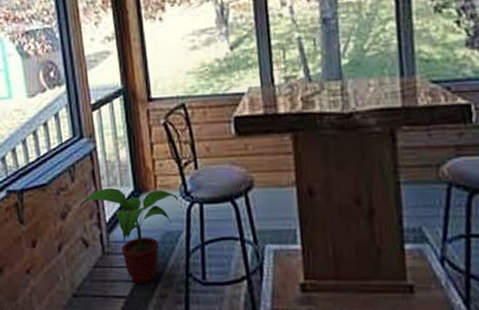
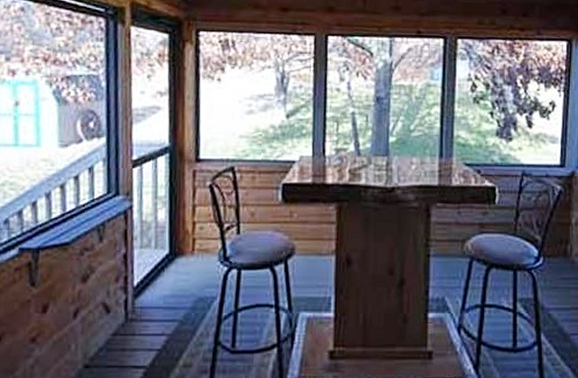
potted plant: present [78,187,178,284] -> none [103,249,215,352]

